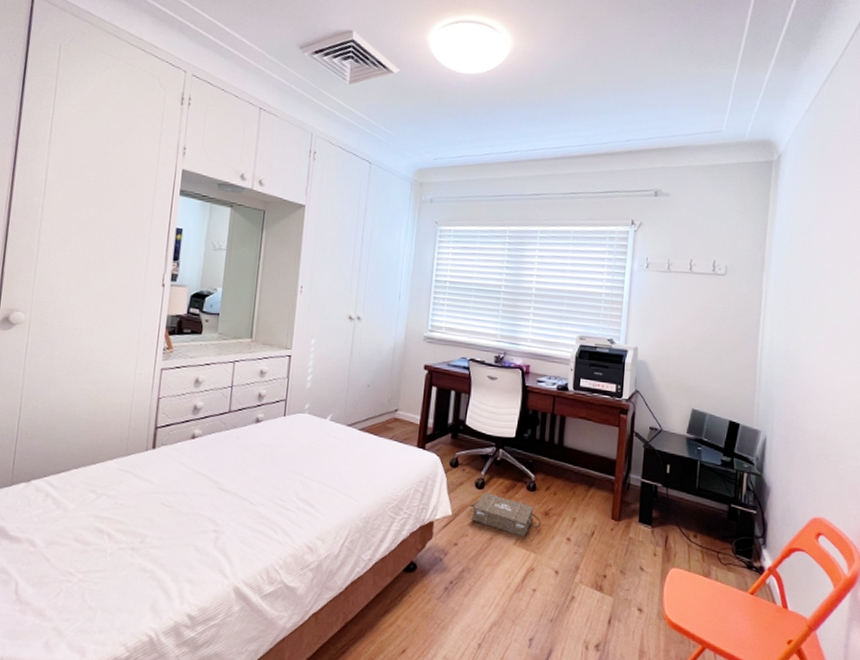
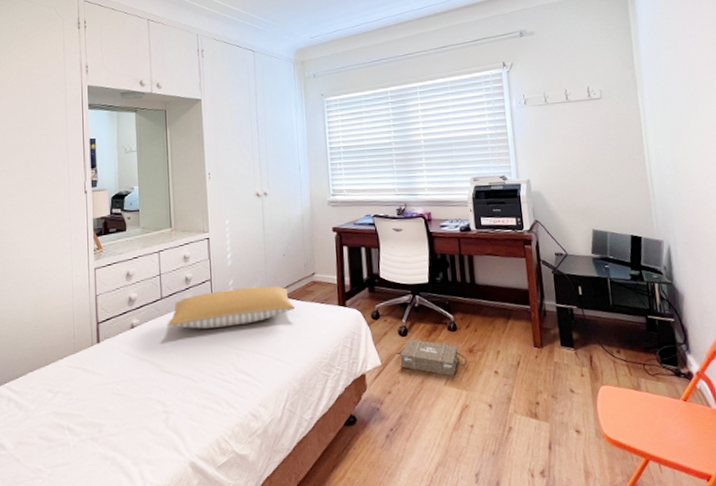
pillow: none [231,412,372,452] -> present [167,285,296,329]

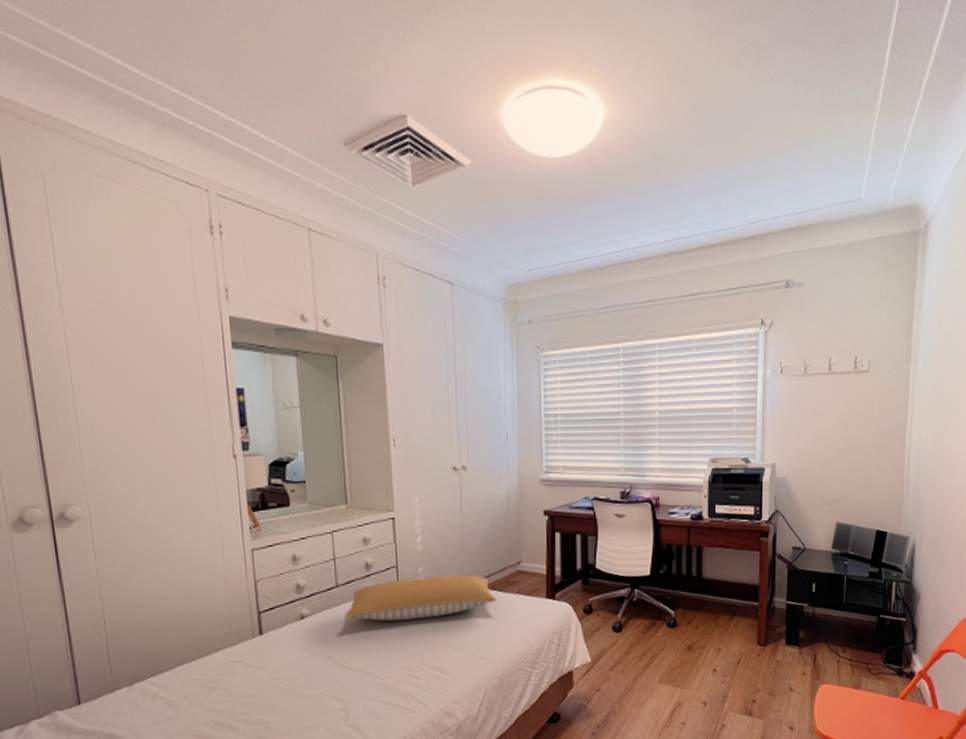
ammunition box: present [397,339,468,377] -> none [609,635,686,674]

